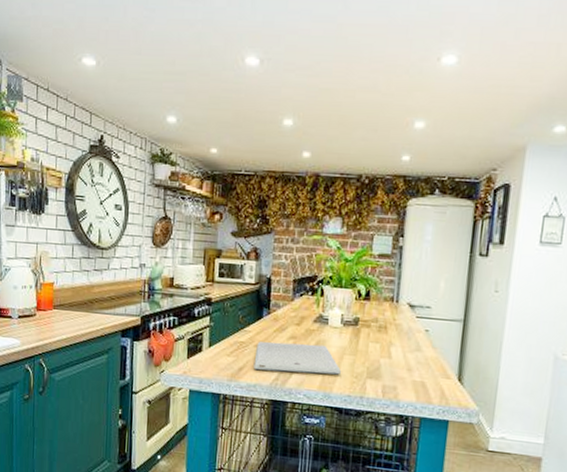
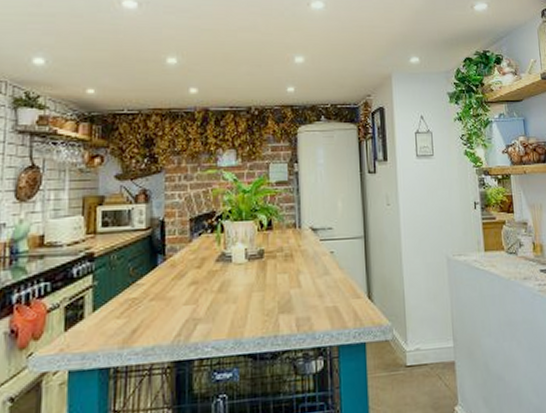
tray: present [253,341,341,375] -> none [150,285,250,328]

